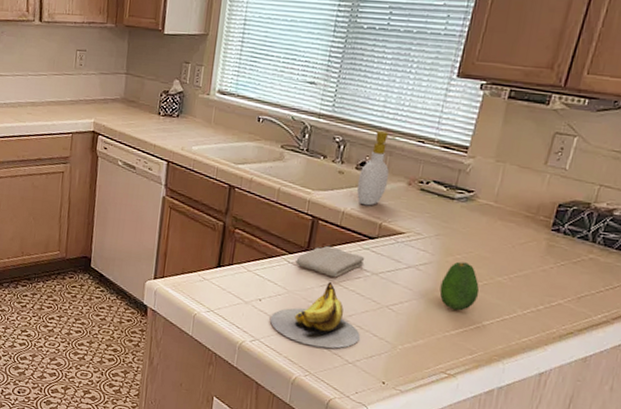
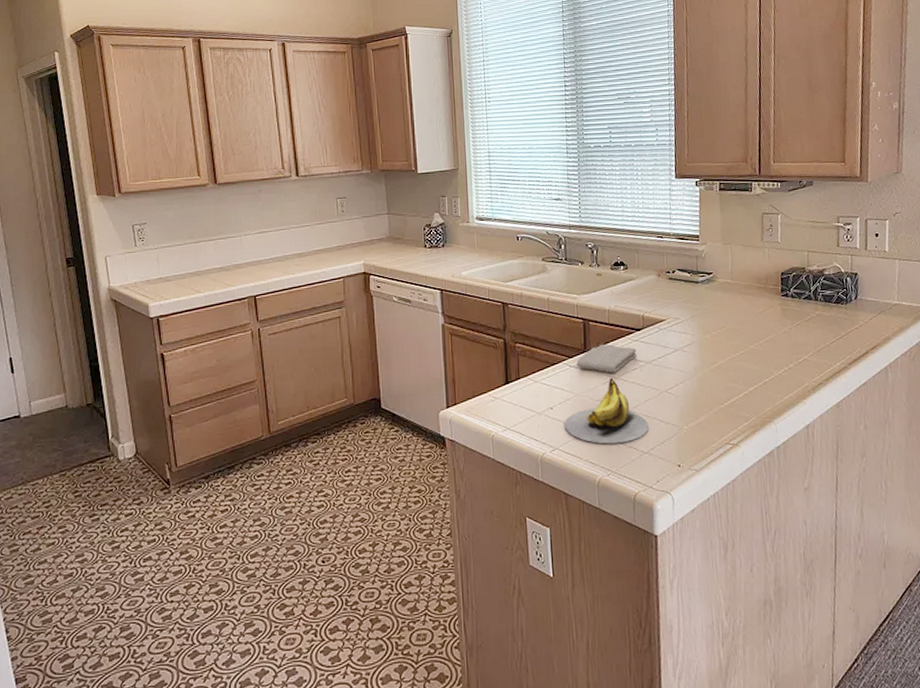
soap bottle: present [356,131,396,206] -> none [614,233,641,301]
fruit: present [439,261,480,311] -> none [705,337,740,383]

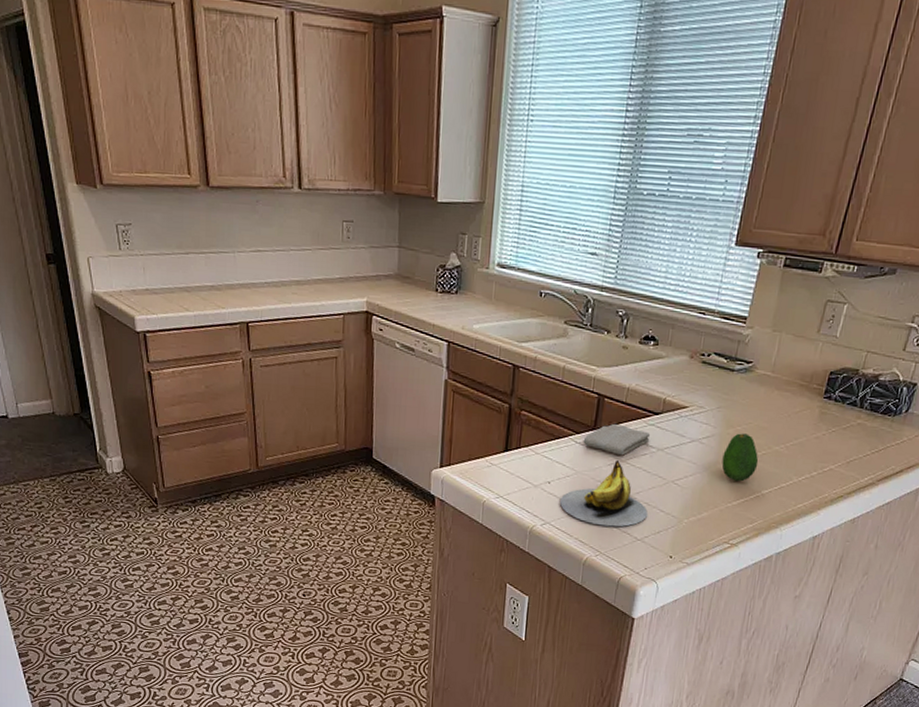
fruit: none [705,337,740,383] -> present [721,433,759,482]

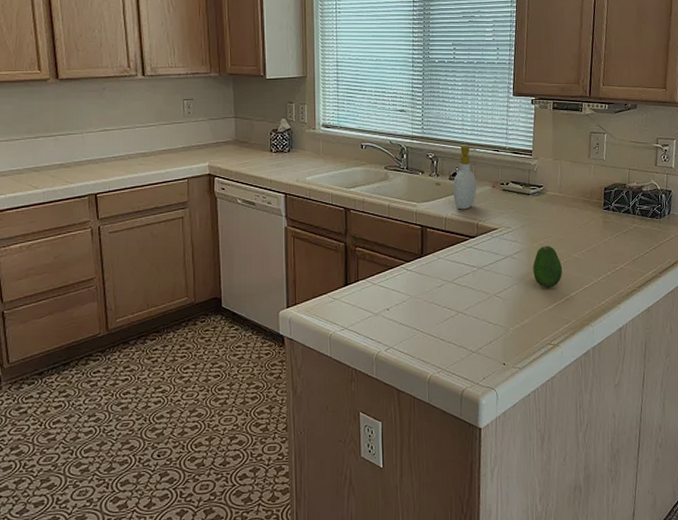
banana: present [559,459,648,527] -> none [399,281,478,344]
washcloth: present [583,423,651,456] -> none [413,249,470,277]
soap bottle: none [640,303,678,381] -> present [452,146,477,210]

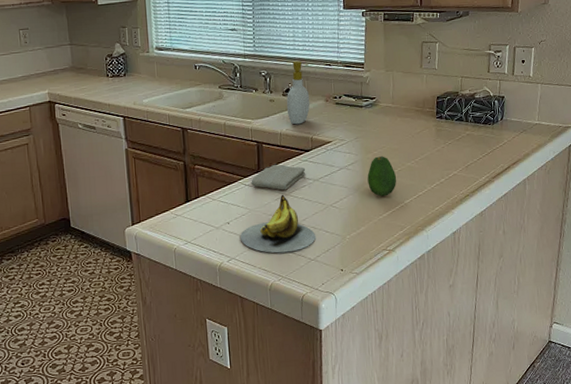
banana: none [399,281,478,344] -> present [239,194,316,253]
washcloth: none [413,249,470,277] -> present [251,164,306,191]

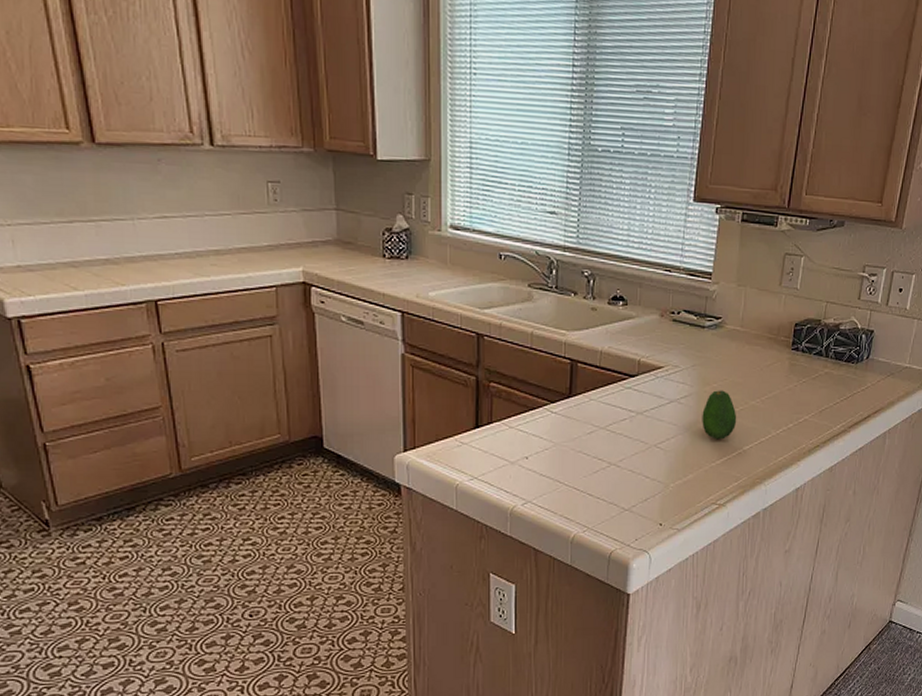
banana: present [239,194,316,253] -> none [539,427,633,499]
washcloth: present [251,164,306,191] -> none [559,389,628,423]
soap bottle: present [286,61,310,125] -> none [611,262,644,342]

